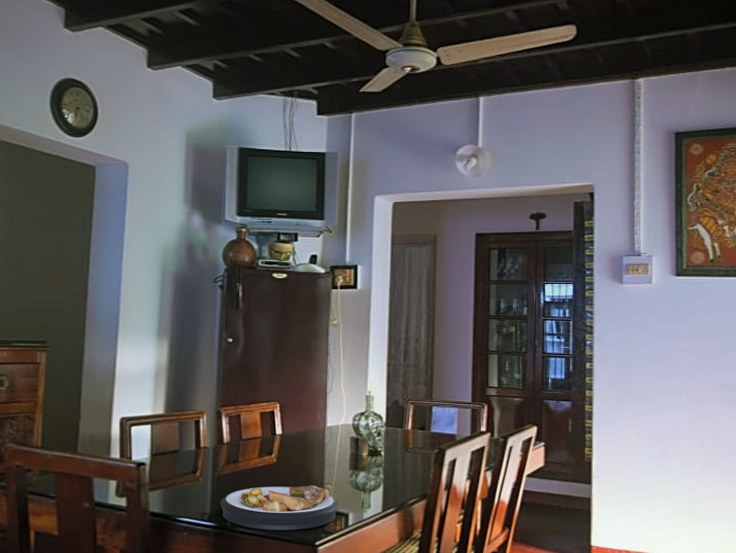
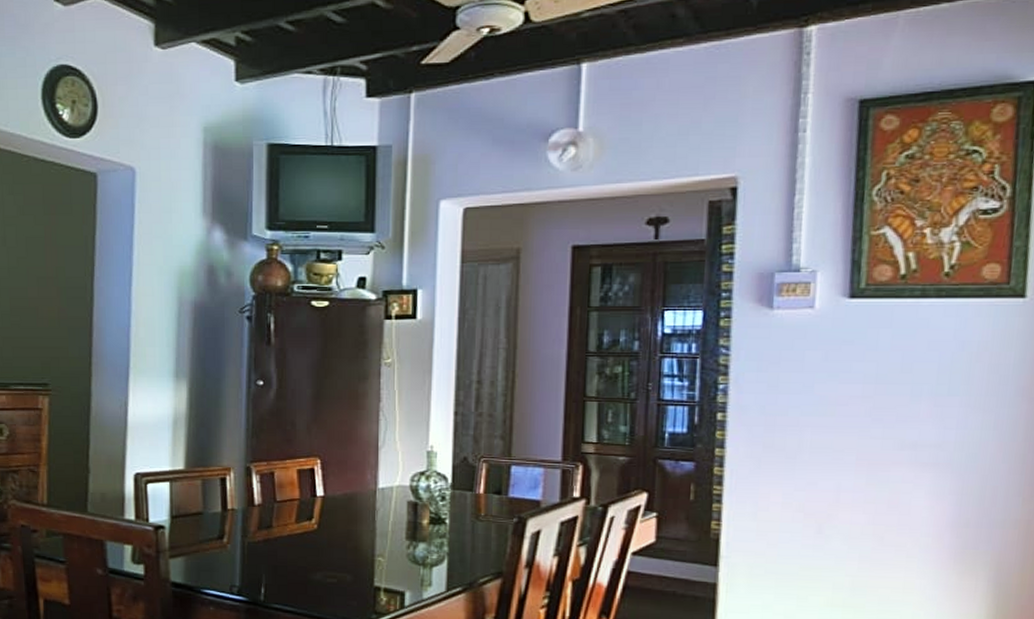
plate: present [220,485,339,530] -> none [251,556,394,609]

